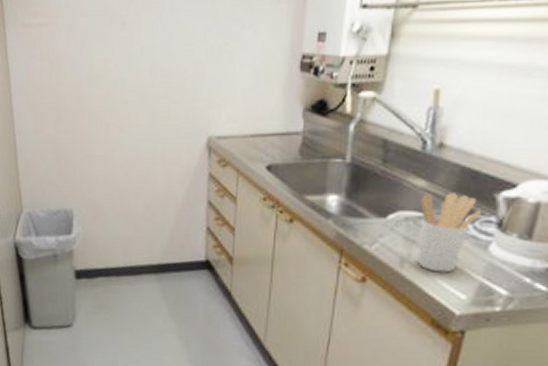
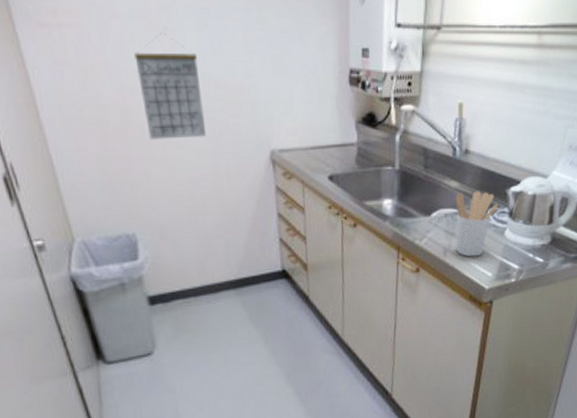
calendar: none [93,27,148,124] -> present [134,33,207,140]

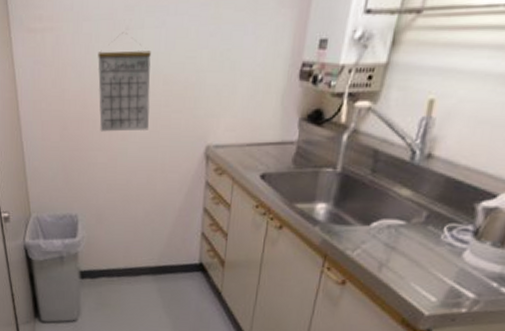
utensil holder: present [455,191,499,257] -> none [394,202,461,277]

